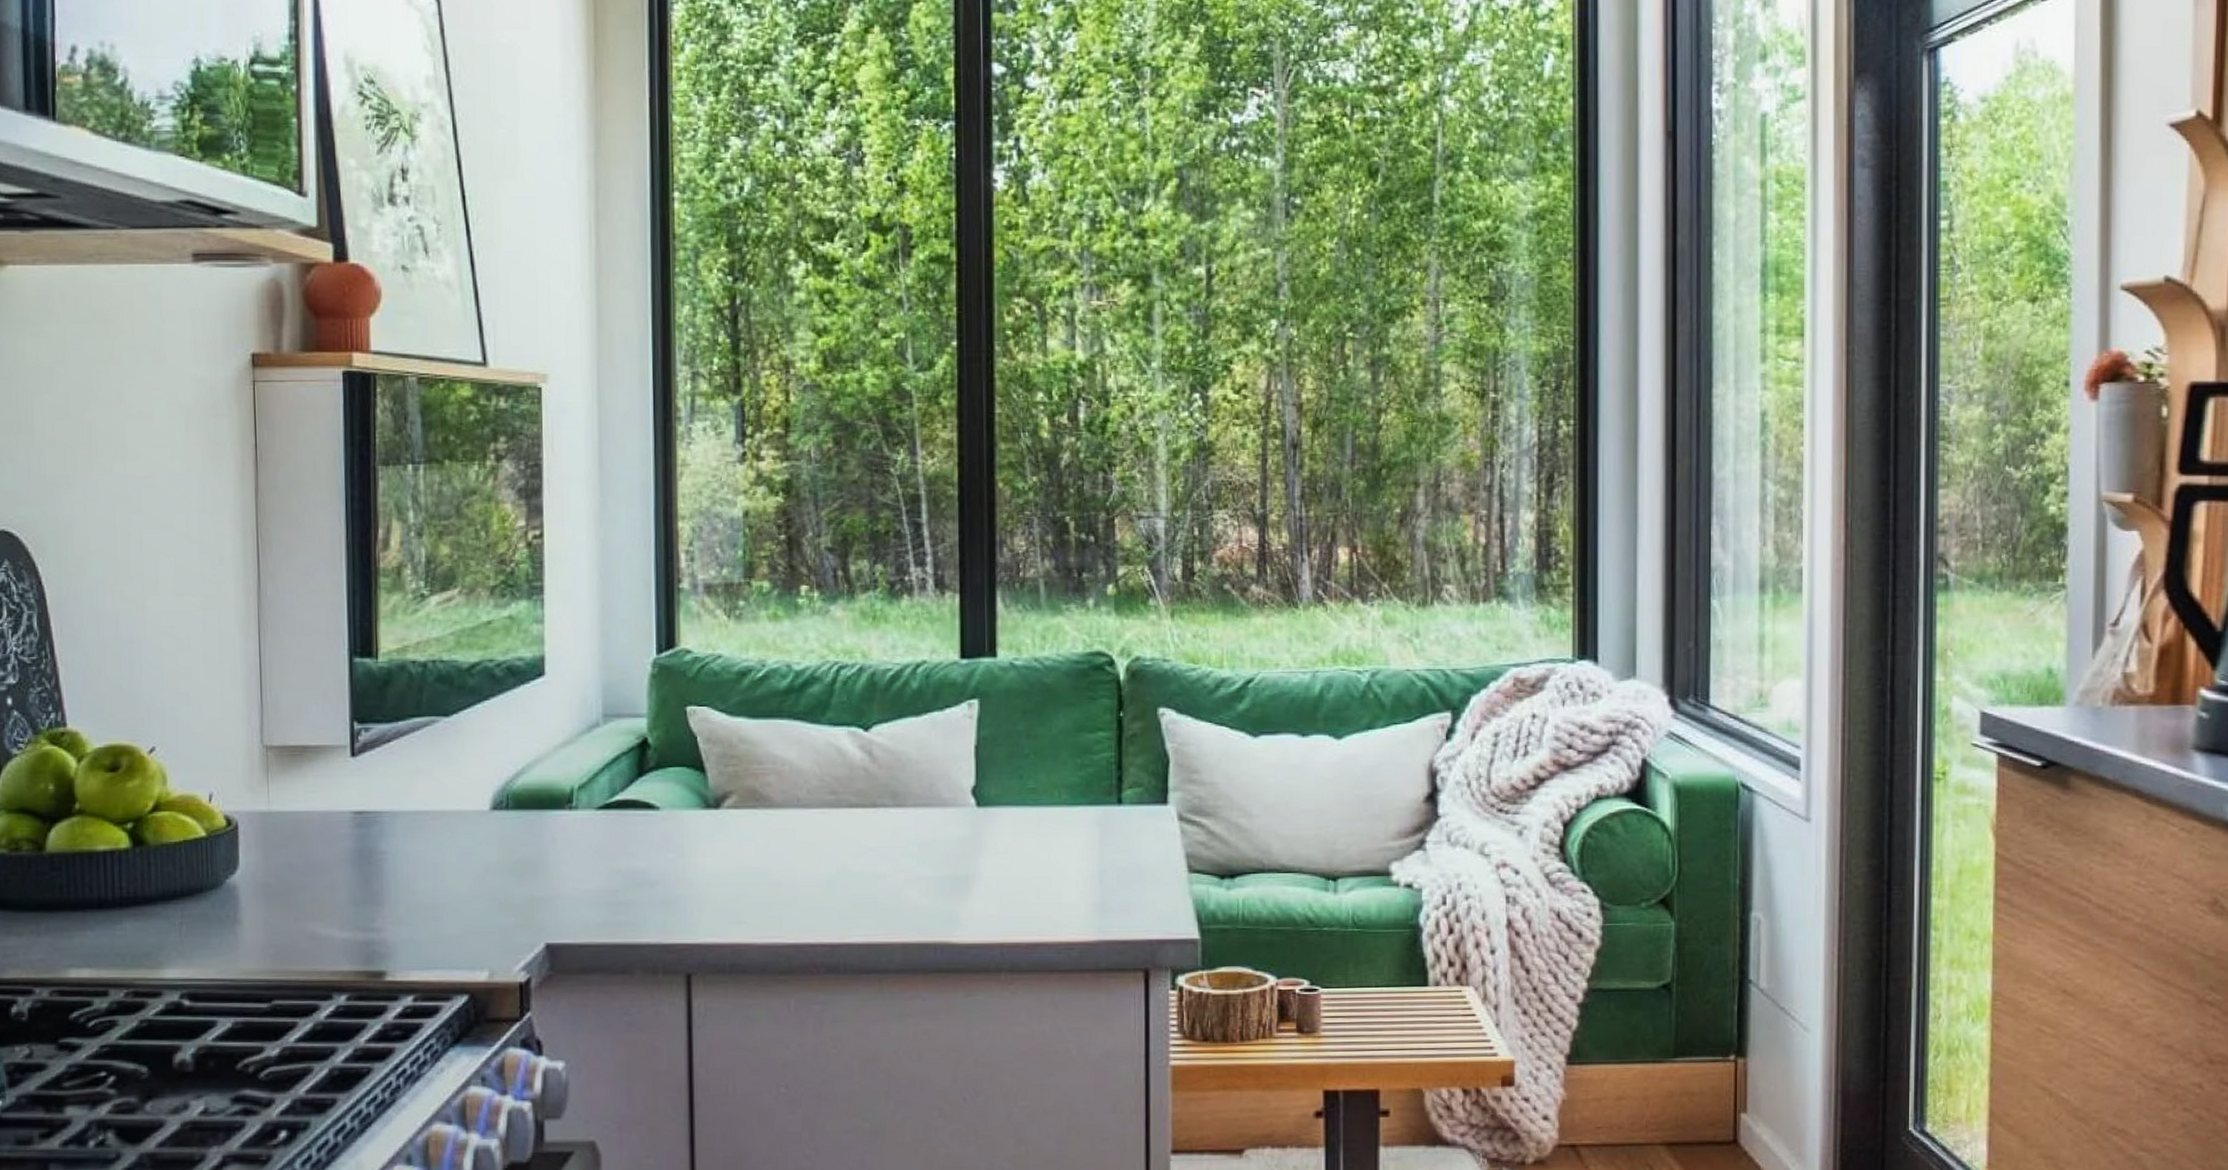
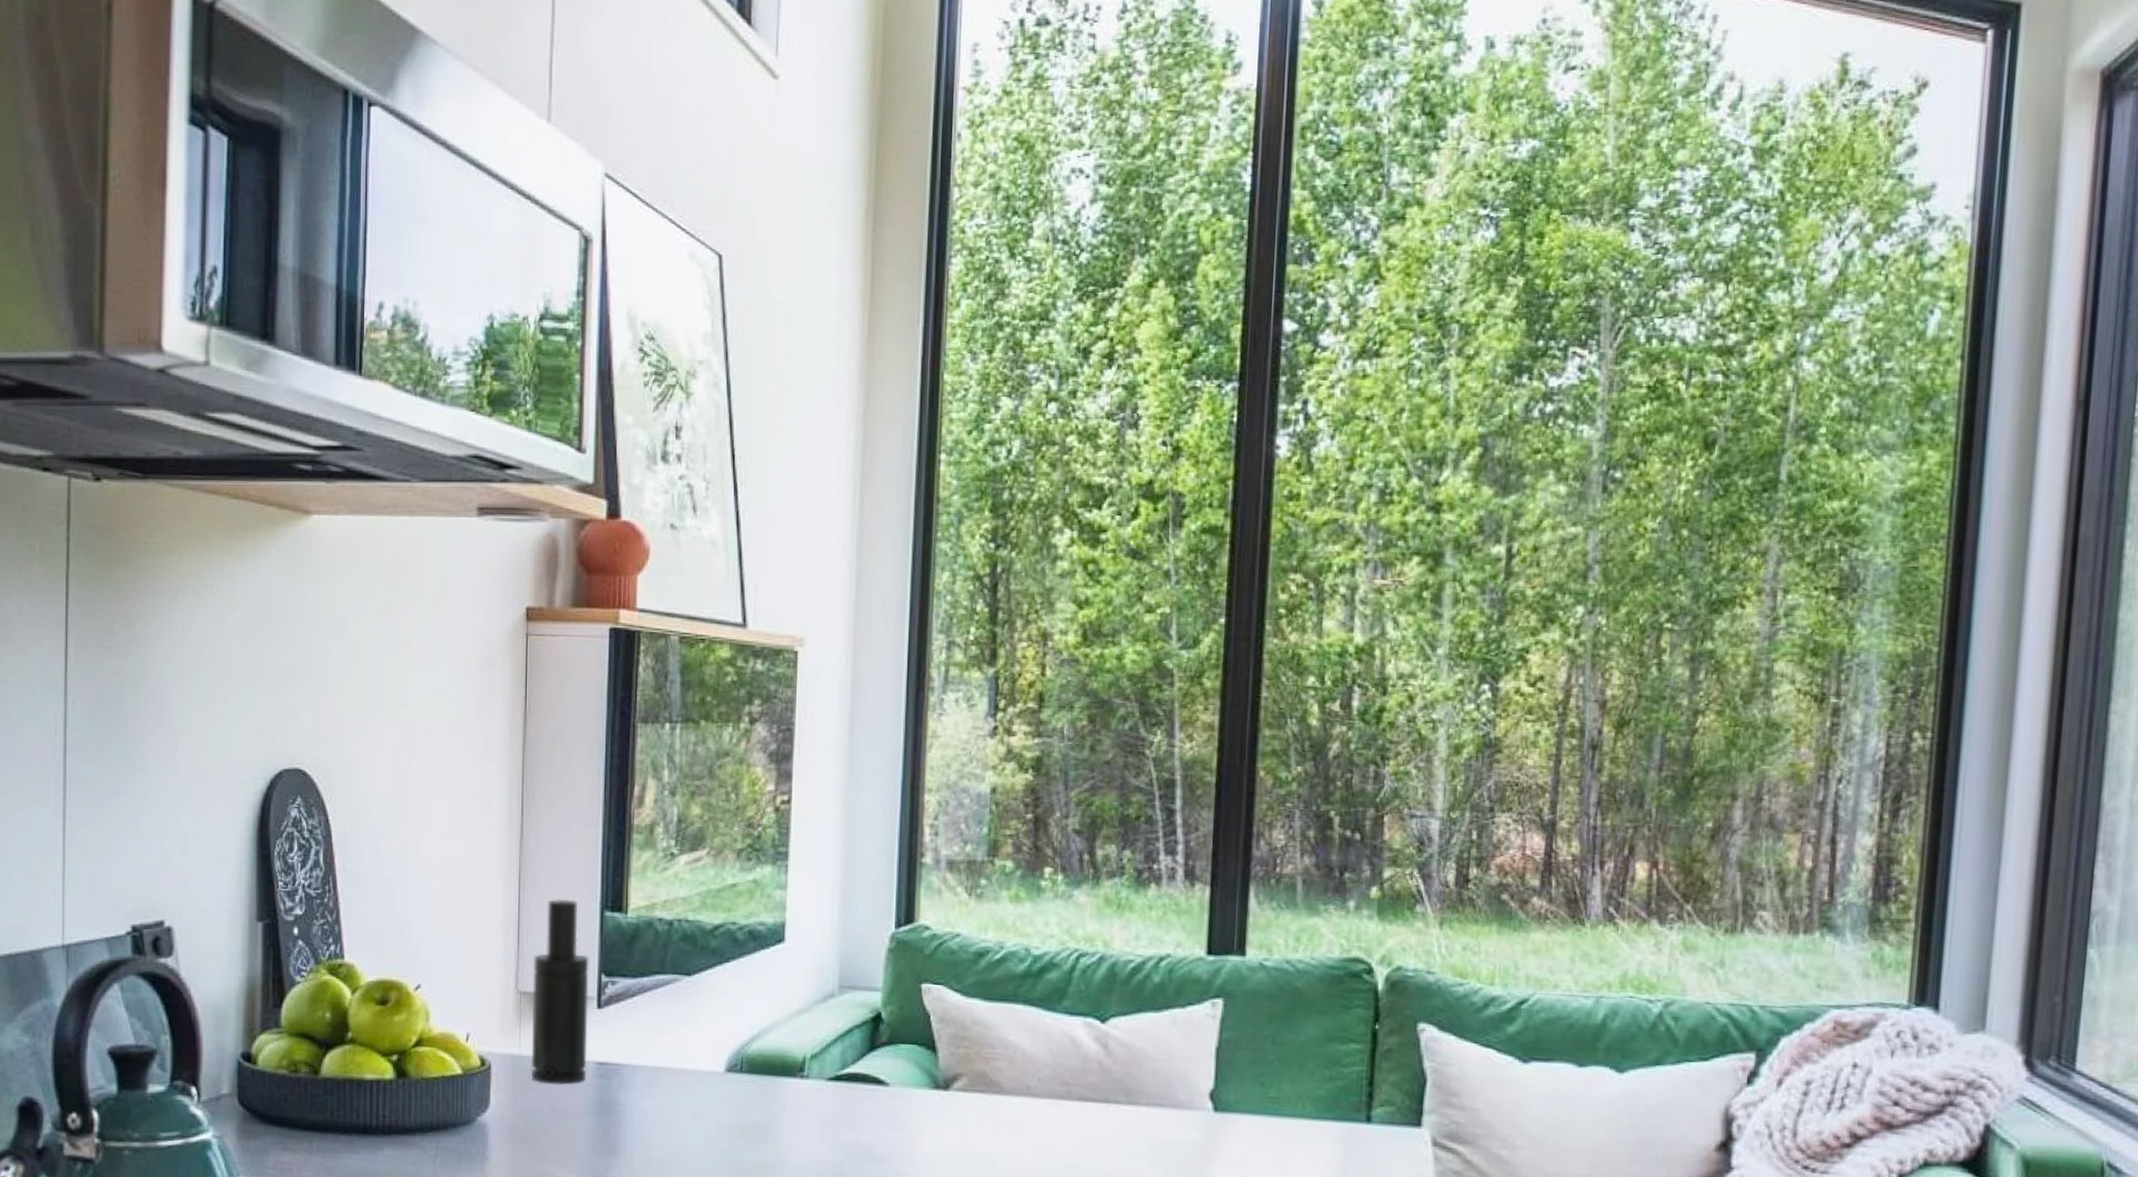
soap dispenser: none [279,647,343,837] -> present [531,898,589,1083]

